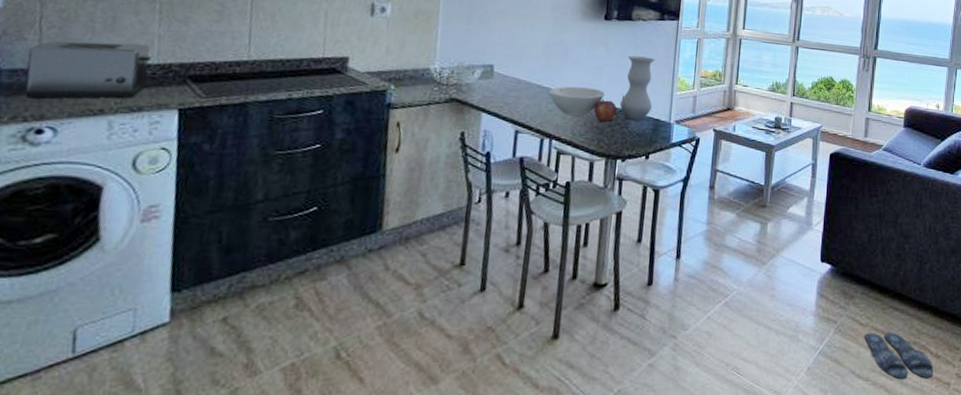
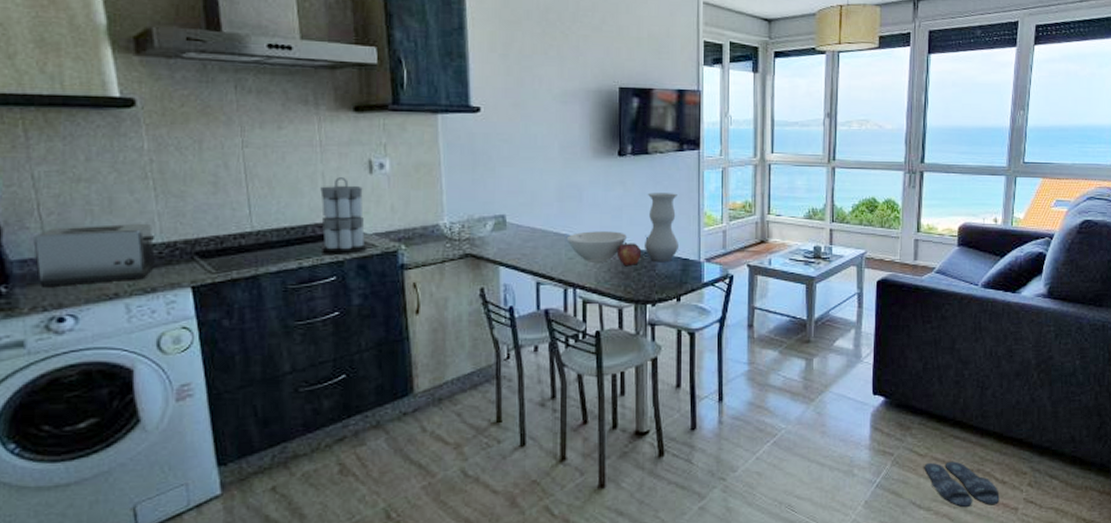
spice rack: none [313,17,362,91] -> present [320,177,368,256]

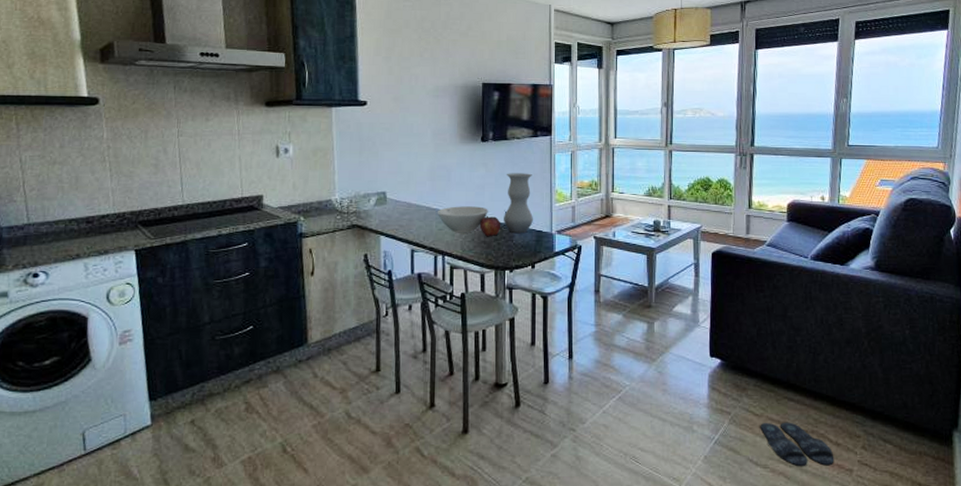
toaster: present [33,223,156,288] -> none [18,197,109,249]
spice rack: present [320,177,368,256] -> none [237,160,273,226]

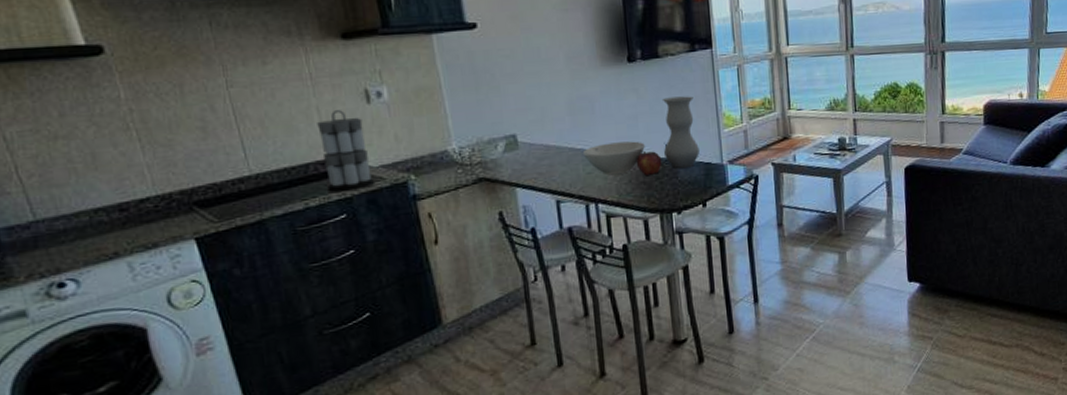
spice rack: none [237,160,273,226] -> present [317,110,376,194]
slippers: present [760,422,834,466] -> none [963,338,1040,383]

